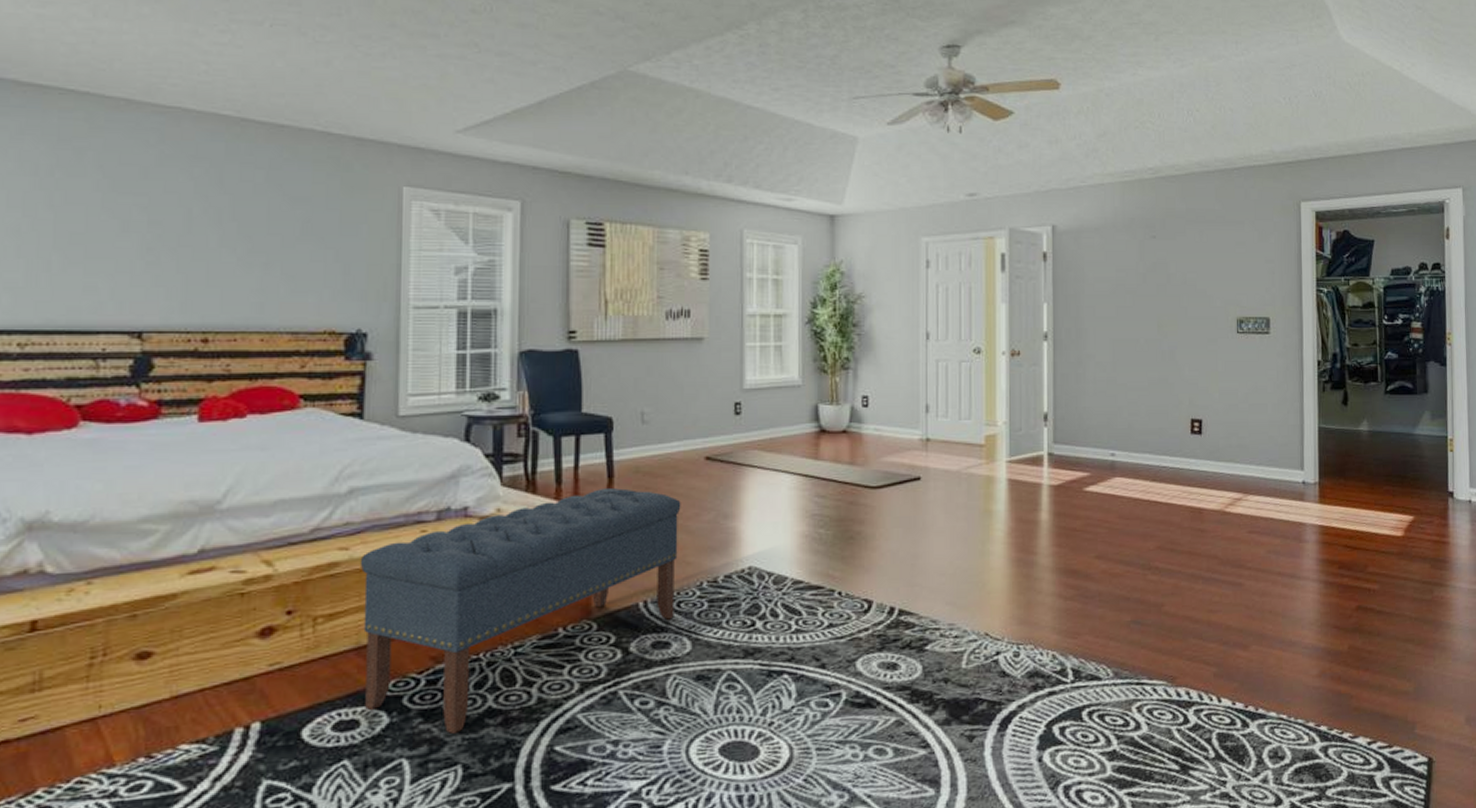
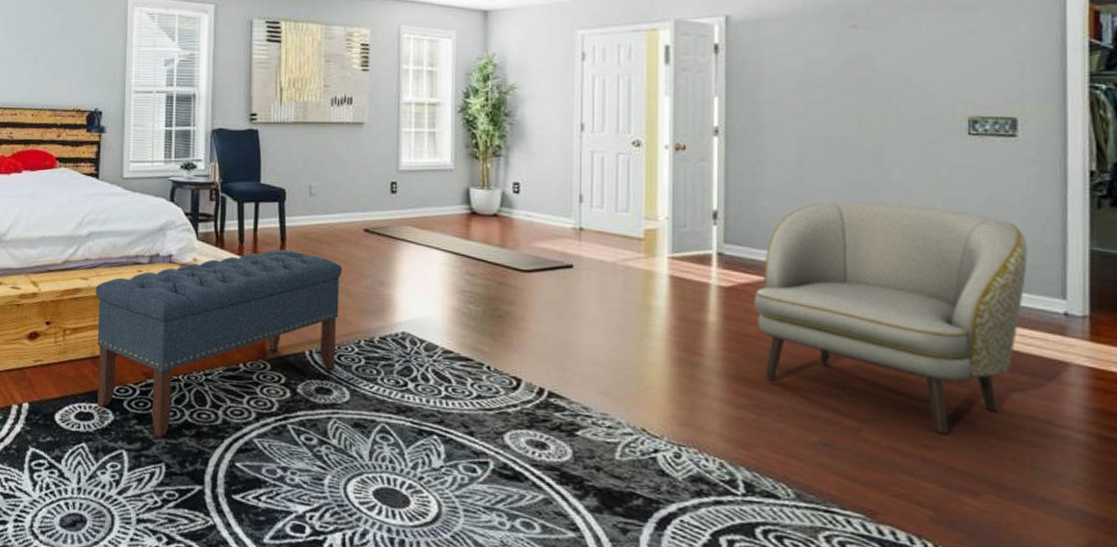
armchair: none [1079,396,1278,598] -> present [754,201,1028,434]

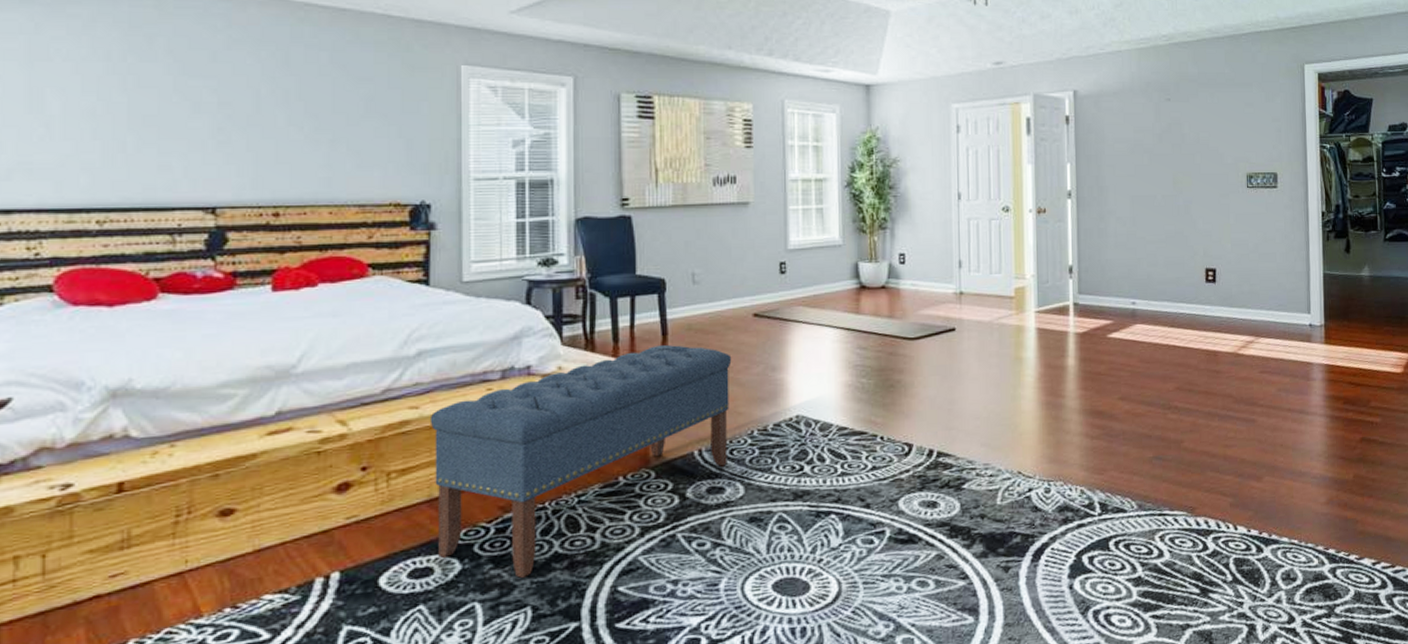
armchair: present [754,201,1028,434] -> none [1103,248,1286,433]

